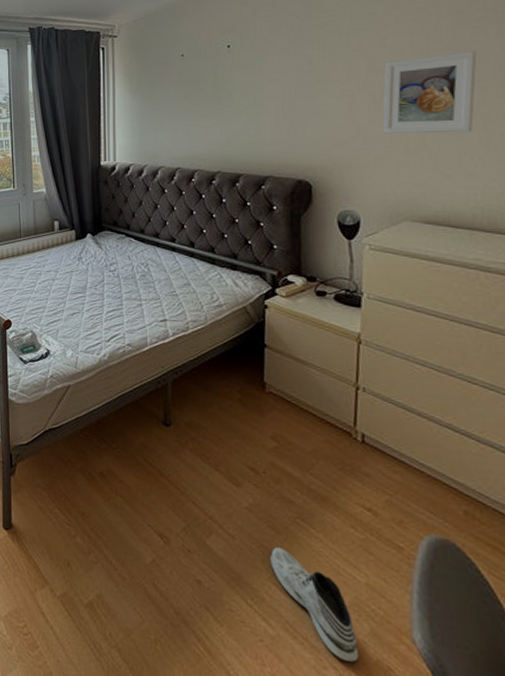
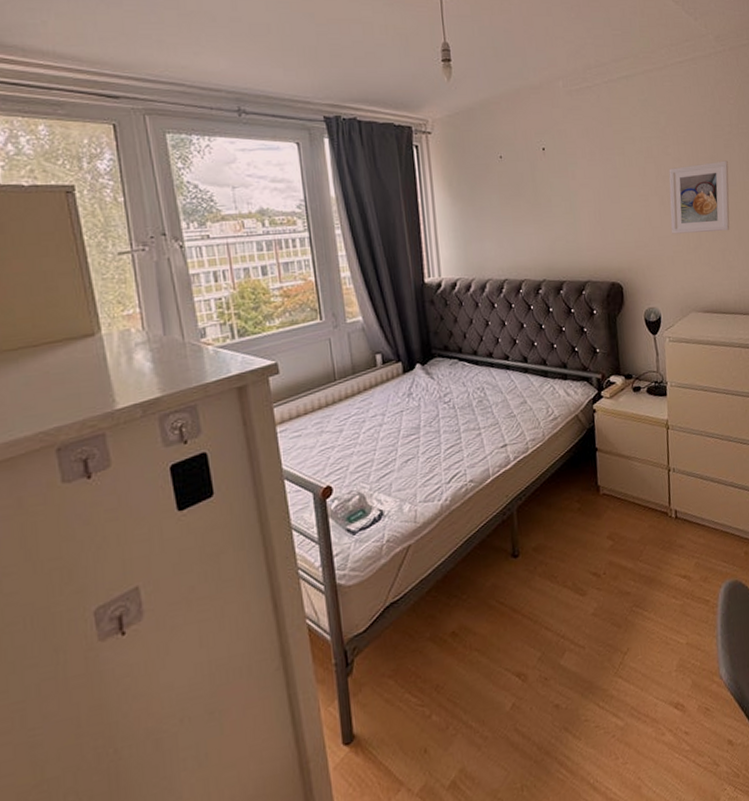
sneaker: present [270,546,360,663] -> none [614,639,686,722]

